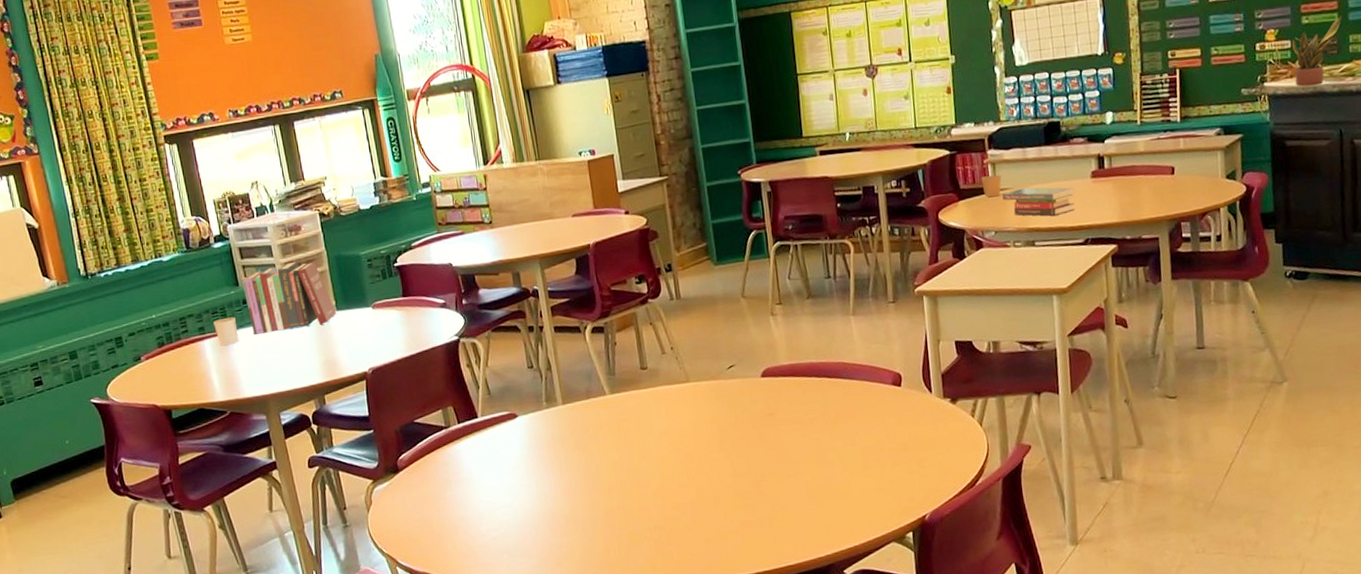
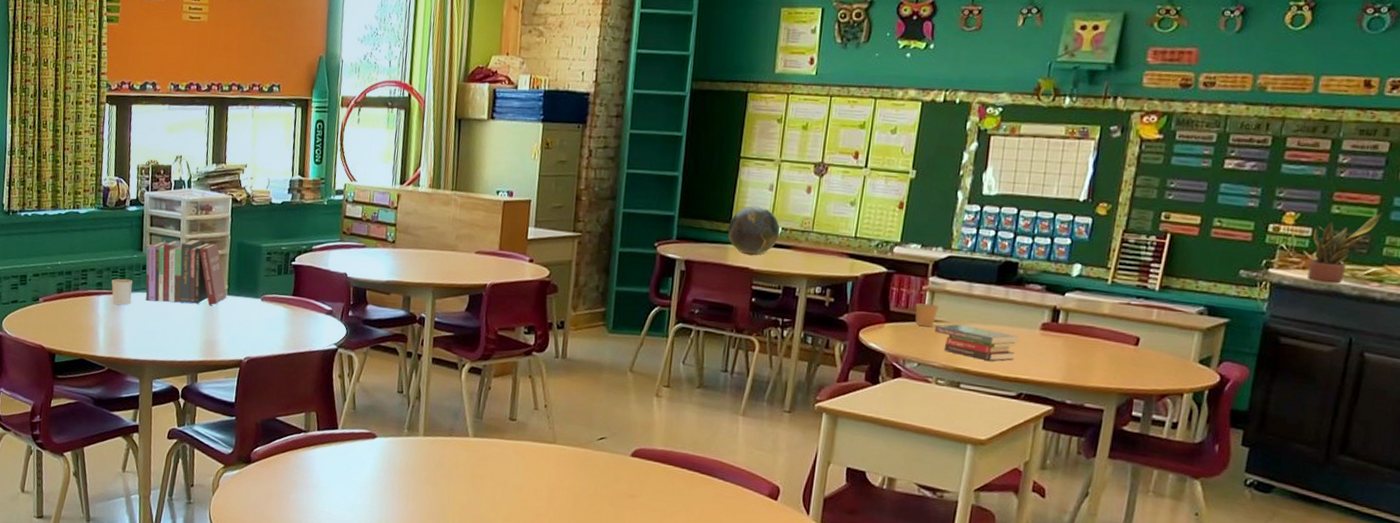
globe: none [801,117,849,165] -> present [728,206,781,256]

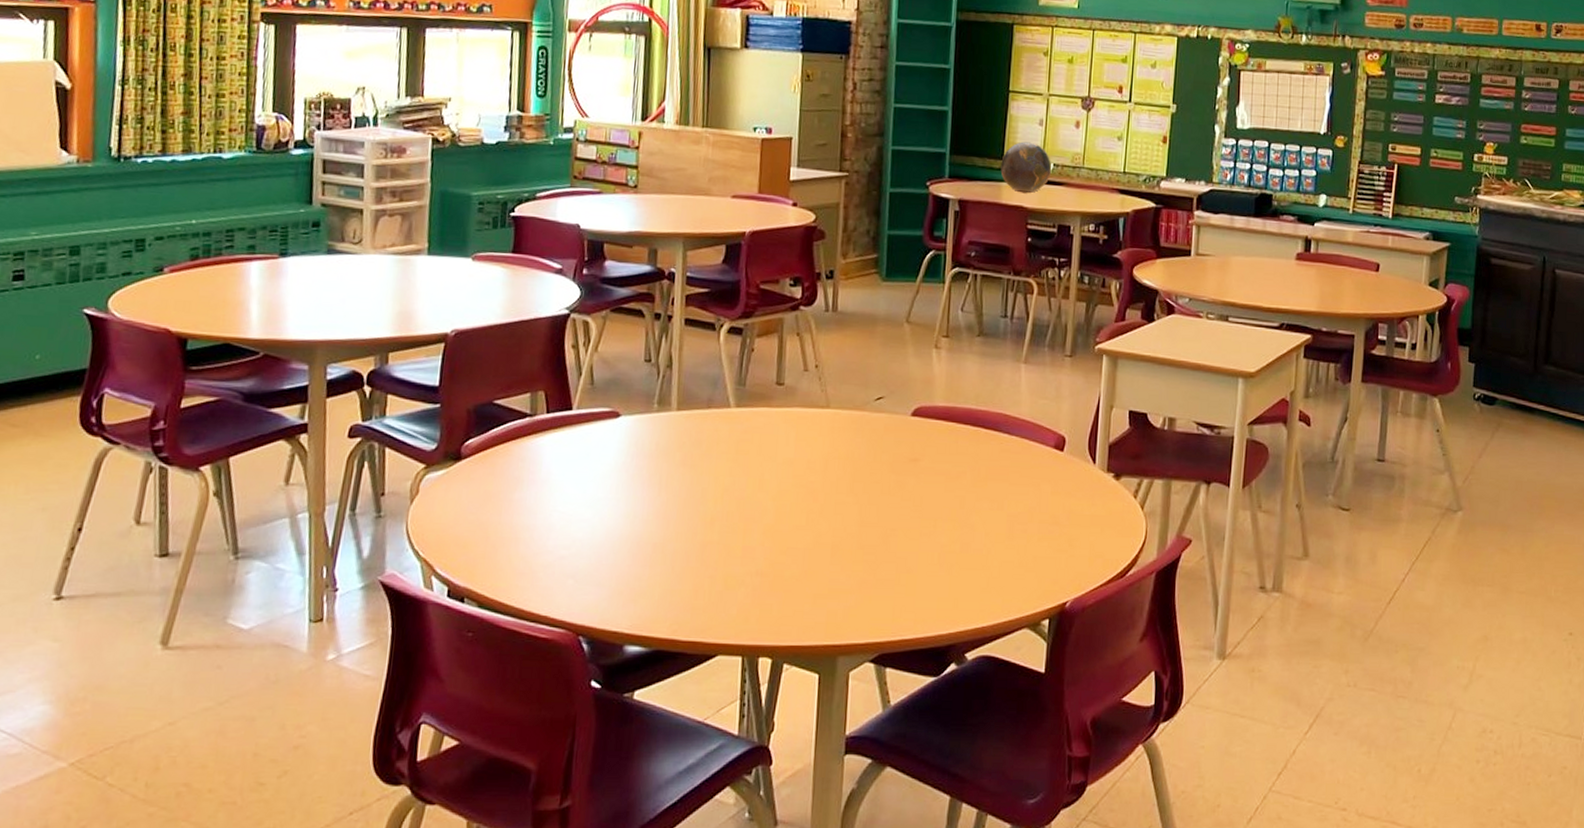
cup: present [111,278,133,306] -> none [268,239,298,273]
books: present [145,239,227,305] -> none [316,188,427,268]
cup: present [915,303,939,327] -> none [1183,237,1205,262]
books: present [934,324,1019,361] -> none [1202,257,1278,293]
potted plant: present [1307,213,1382,284] -> none [1507,143,1558,208]

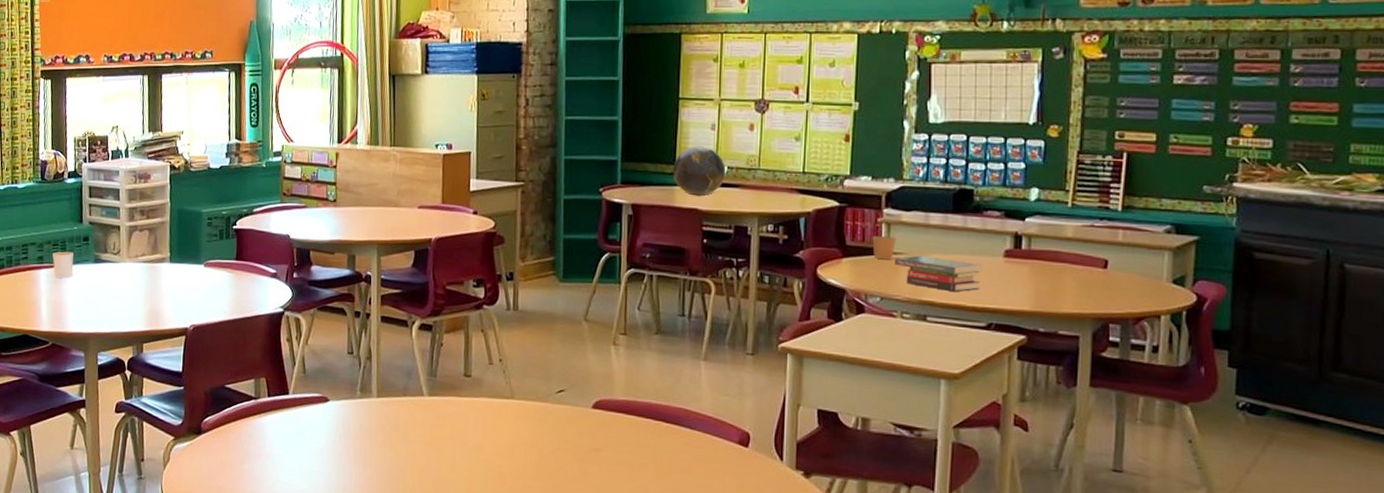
cup: none [268,239,298,273] -> present [52,251,74,279]
cup: none [1183,237,1205,262] -> present [872,236,896,260]
books: none [1202,257,1278,293] -> present [895,255,983,292]

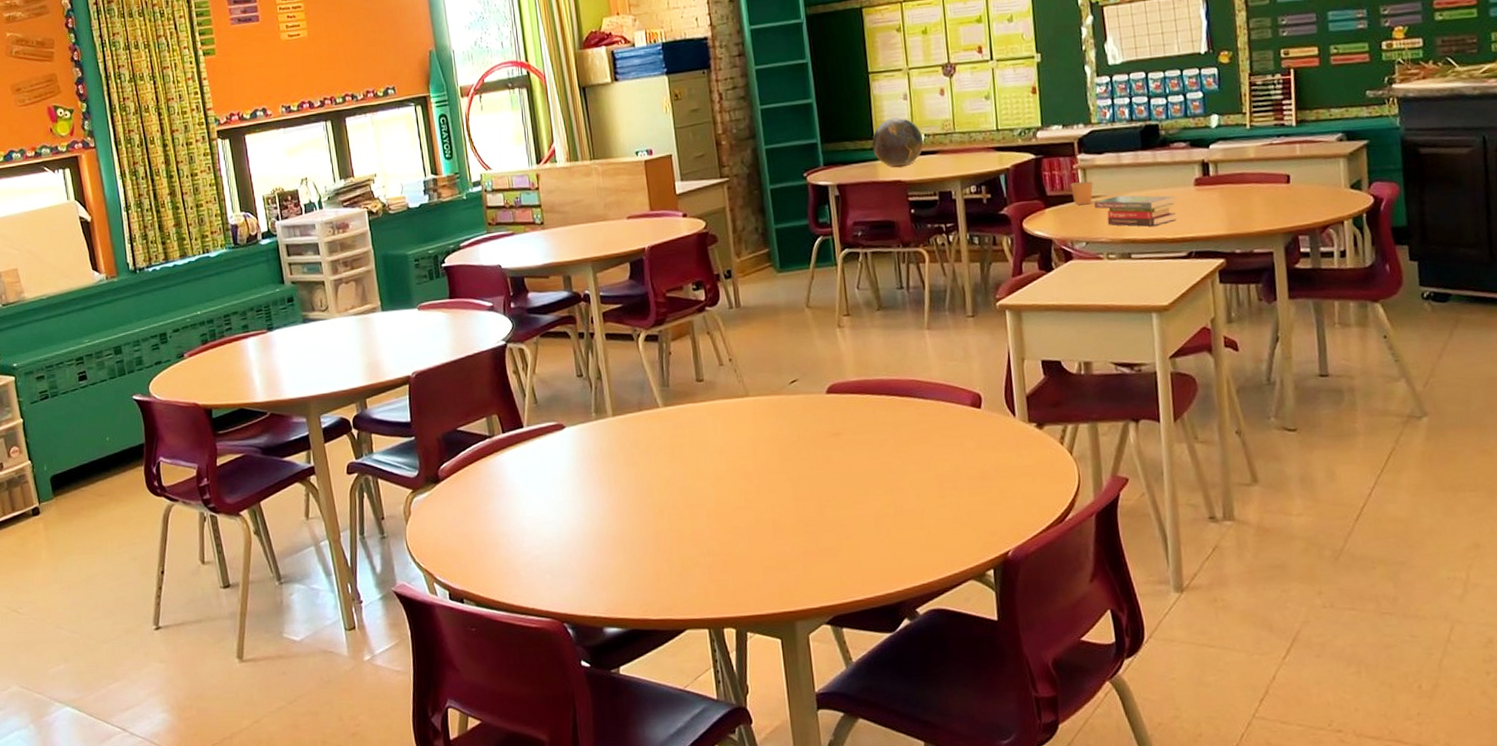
cup: present [52,251,74,279] -> none [258,315,282,345]

